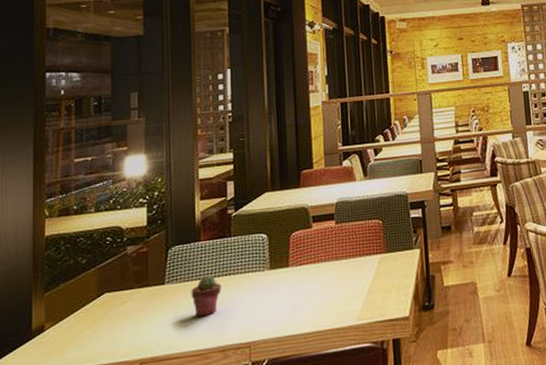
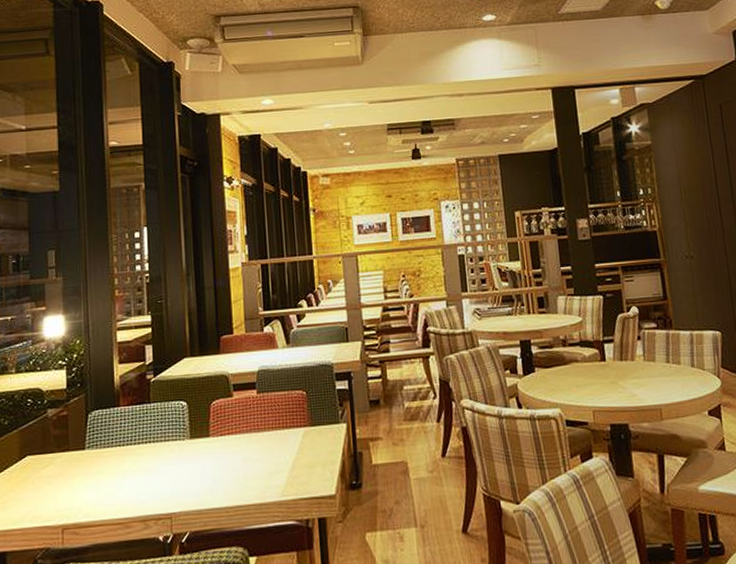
potted succulent: present [191,275,221,317] -> none [111,441,142,485]

